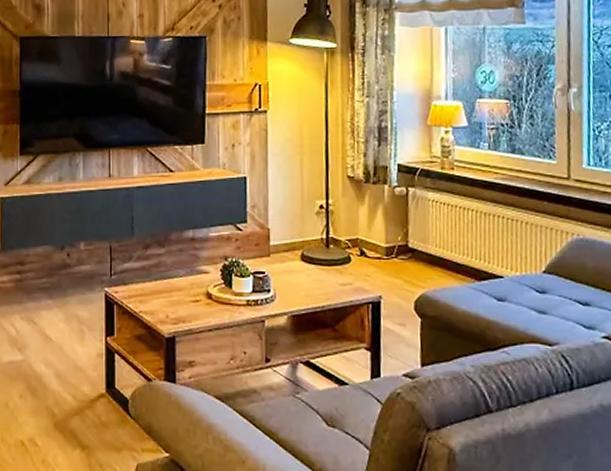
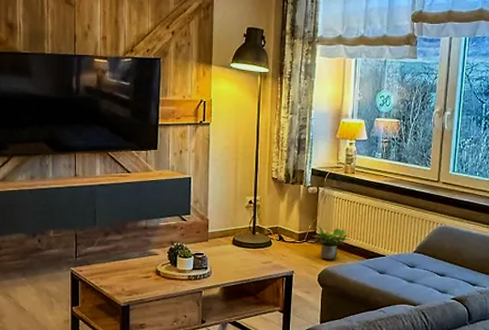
potted plant: none [403,237,454,282] -> present [312,226,350,260]

